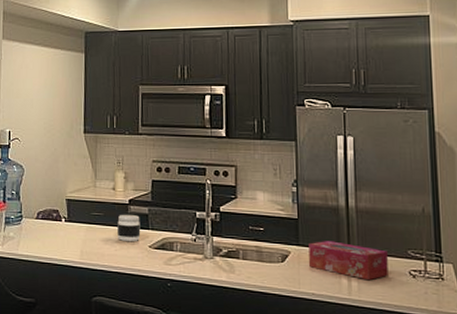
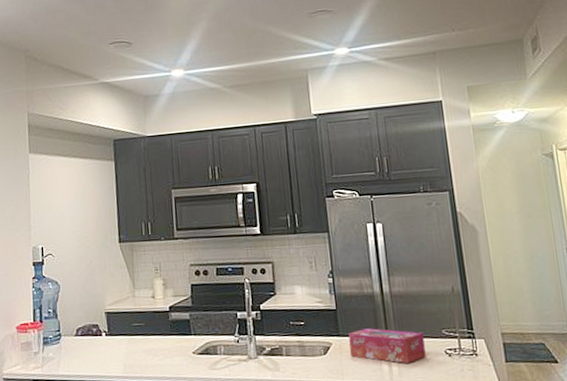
jar: present [117,214,141,241] -> none [159,321,184,350]

